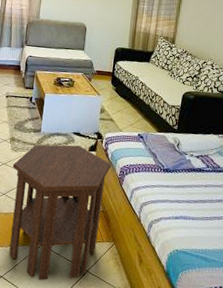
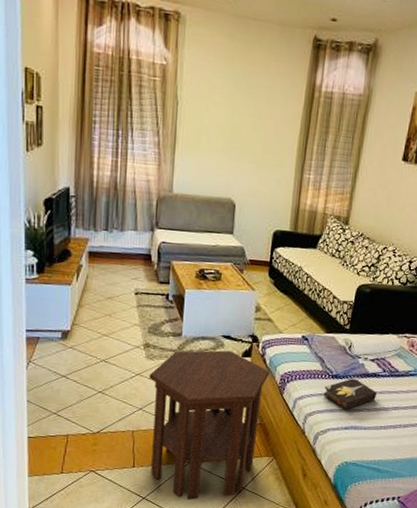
hardback book: none [156,172,202,202] -> present [323,377,377,411]

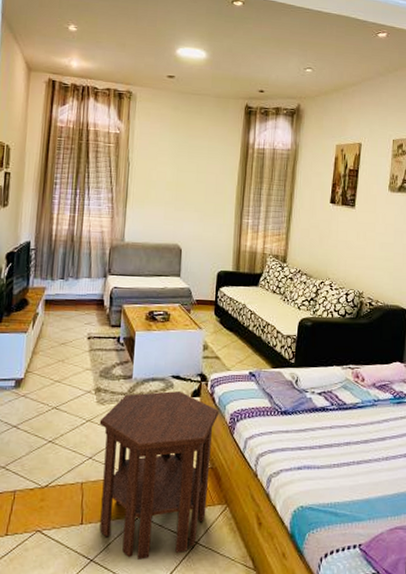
hardback book: present [323,377,377,411] -> none [273,413,327,449]

